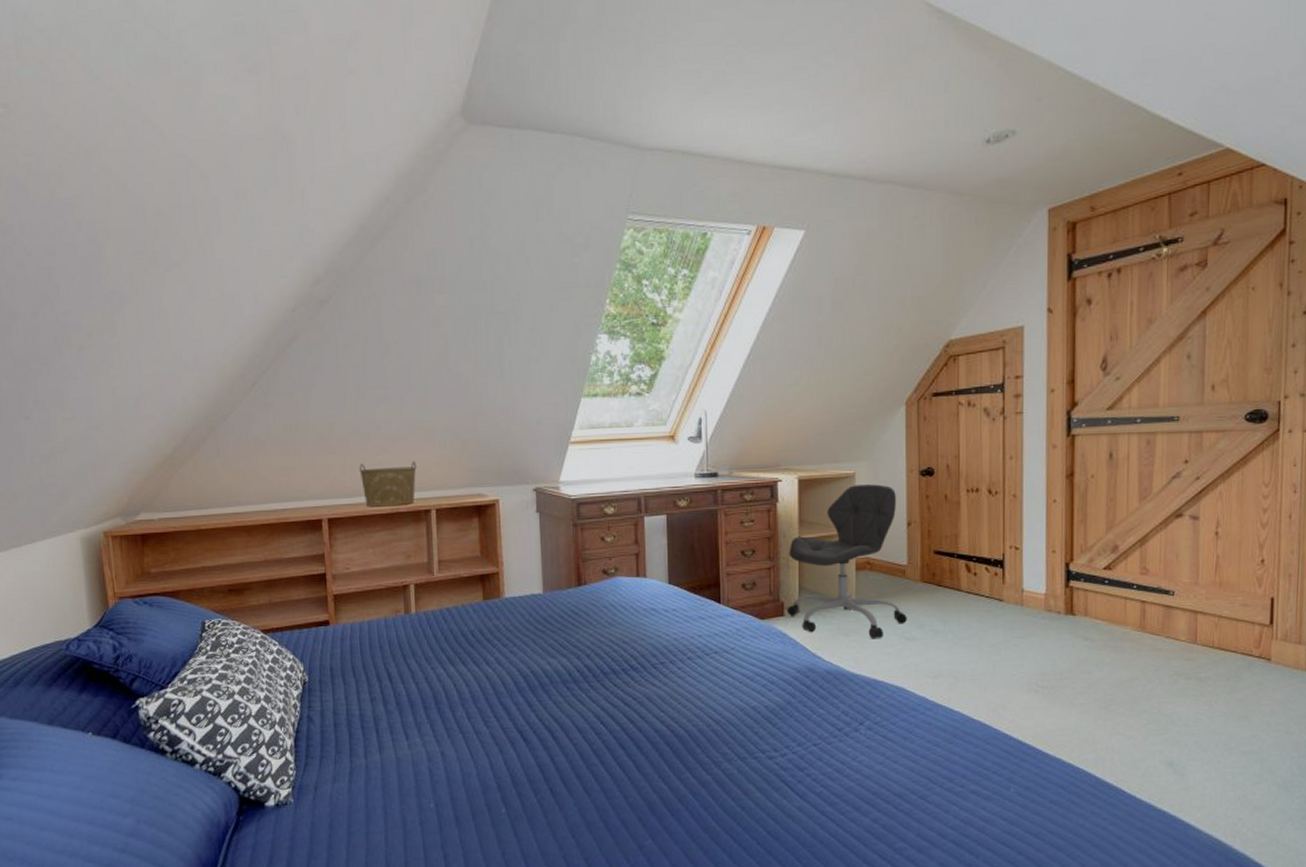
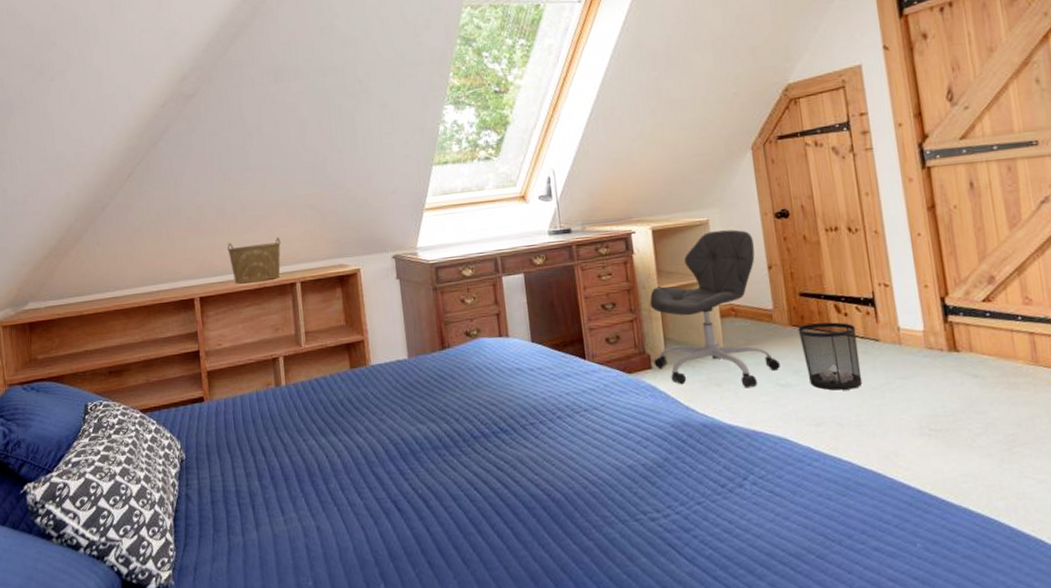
waste bin: none [928,581,983,646] -> present [797,322,863,391]

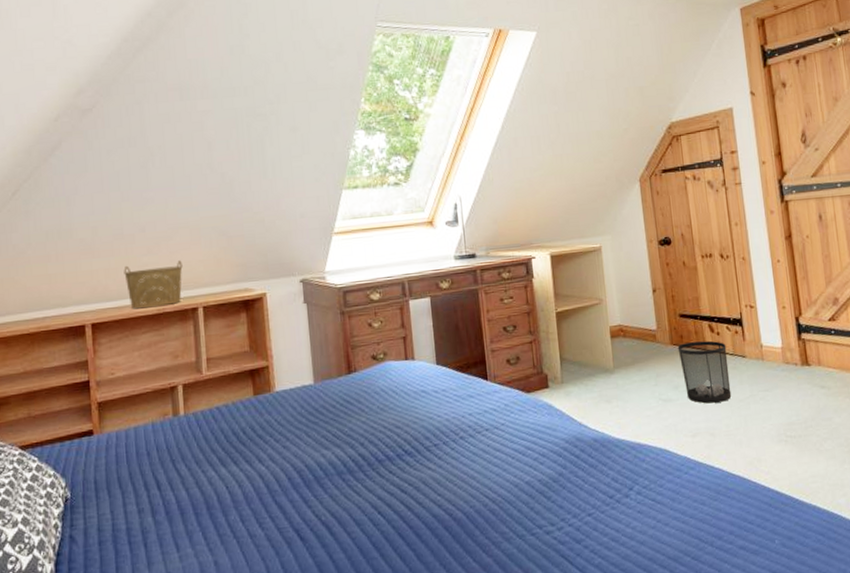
office chair: present [649,229,780,388] -> none [547,255,662,404]

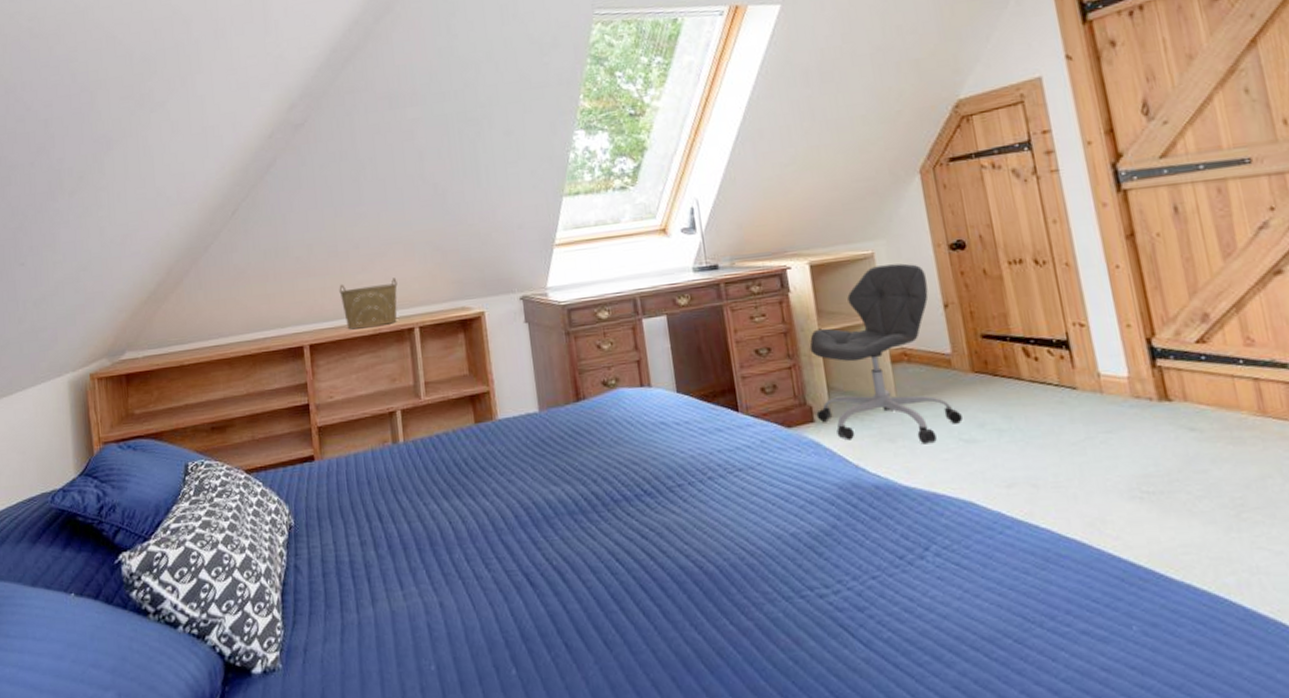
office chair: none [547,255,662,404] -> present [809,263,963,444]
waste bin: present [677,340,732,404] -> none [981,367,1060,447]

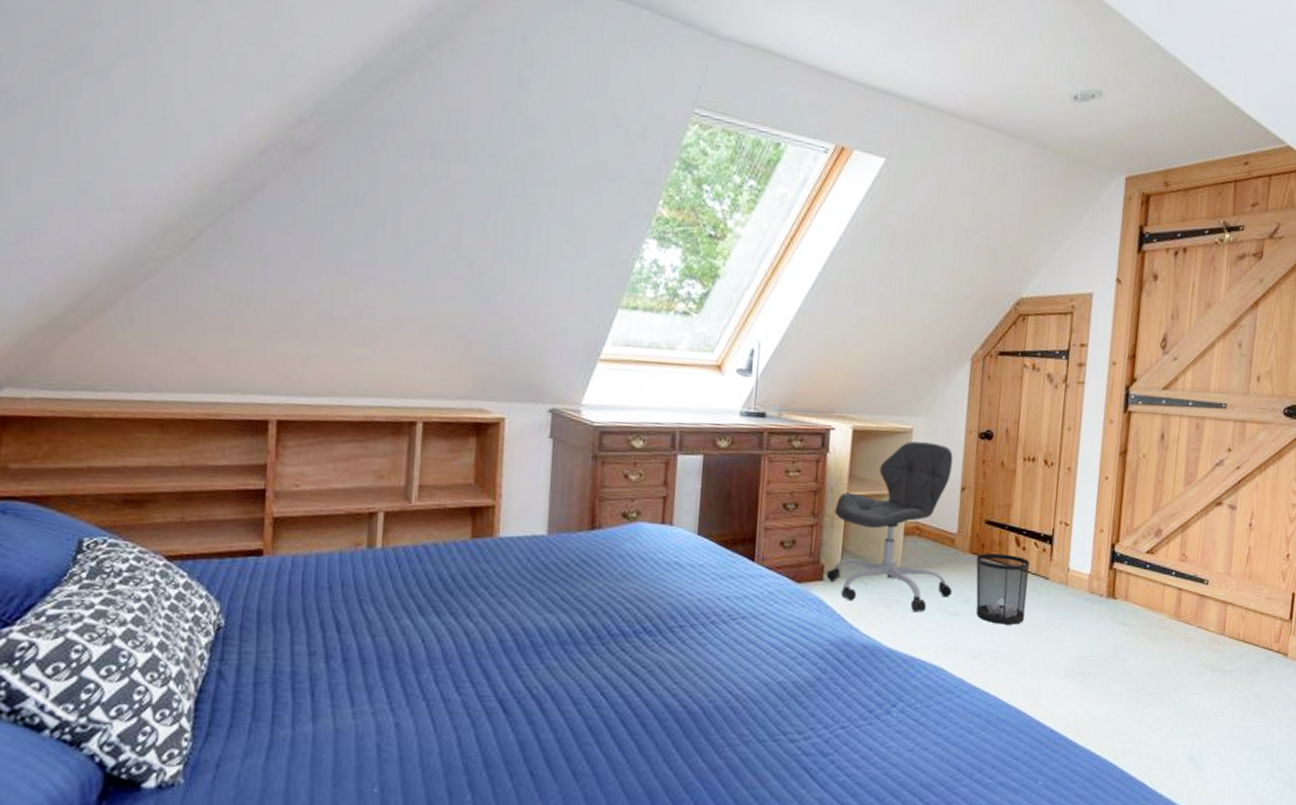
basket: present [339,277,398,330] -> none [327,355,404,414]
waste bin: none [981,367,1060,447] -> present [975,553,1030,625]

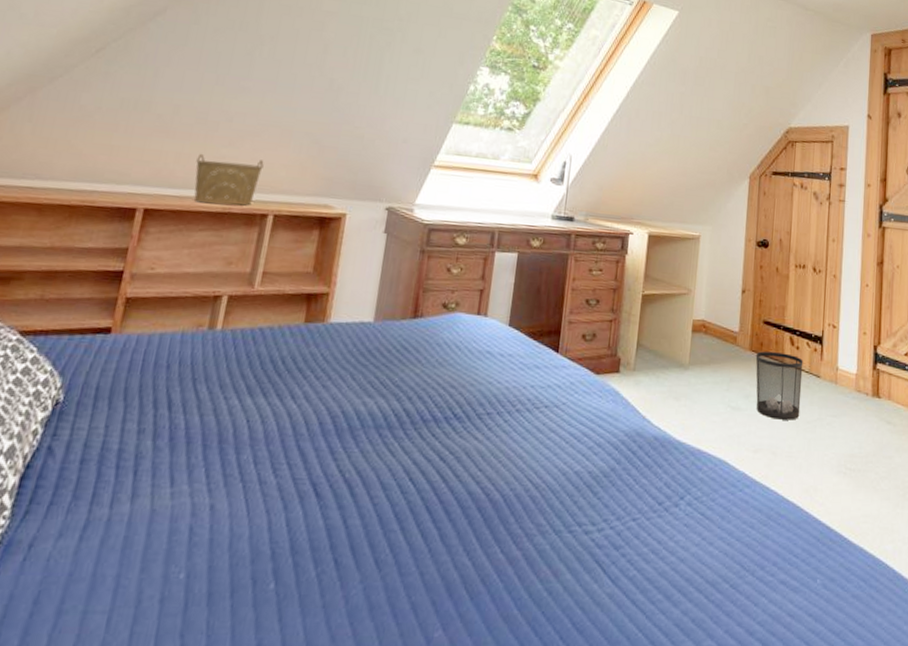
basket: none [327,355,404,414] -> present [194,153,264,206]
office chair: present [826,441,953,613] -> none [622,247,734,406]

